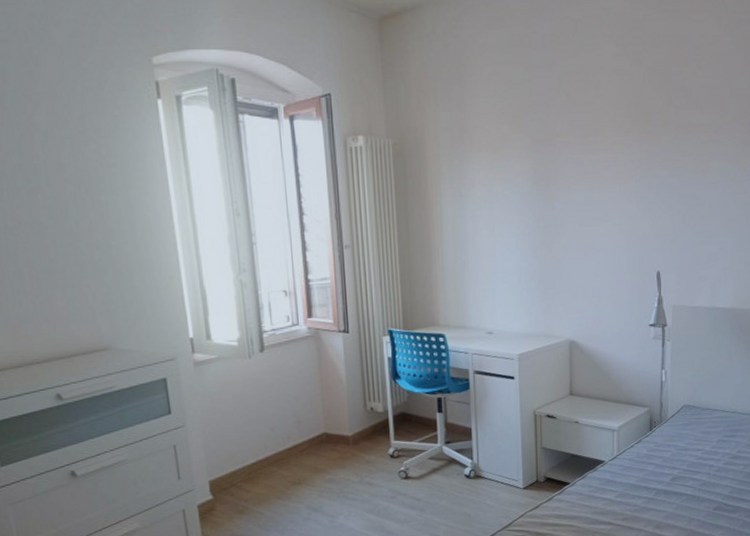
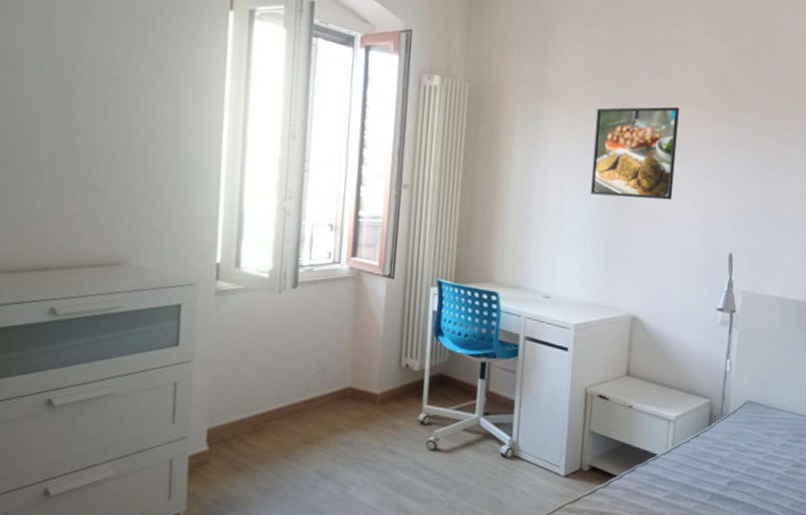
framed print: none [517,135,598,232] -> present [590,106,679,200]

